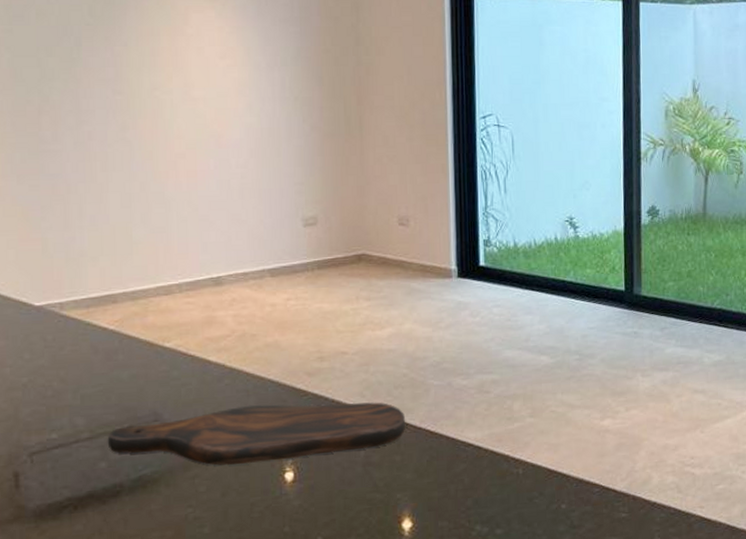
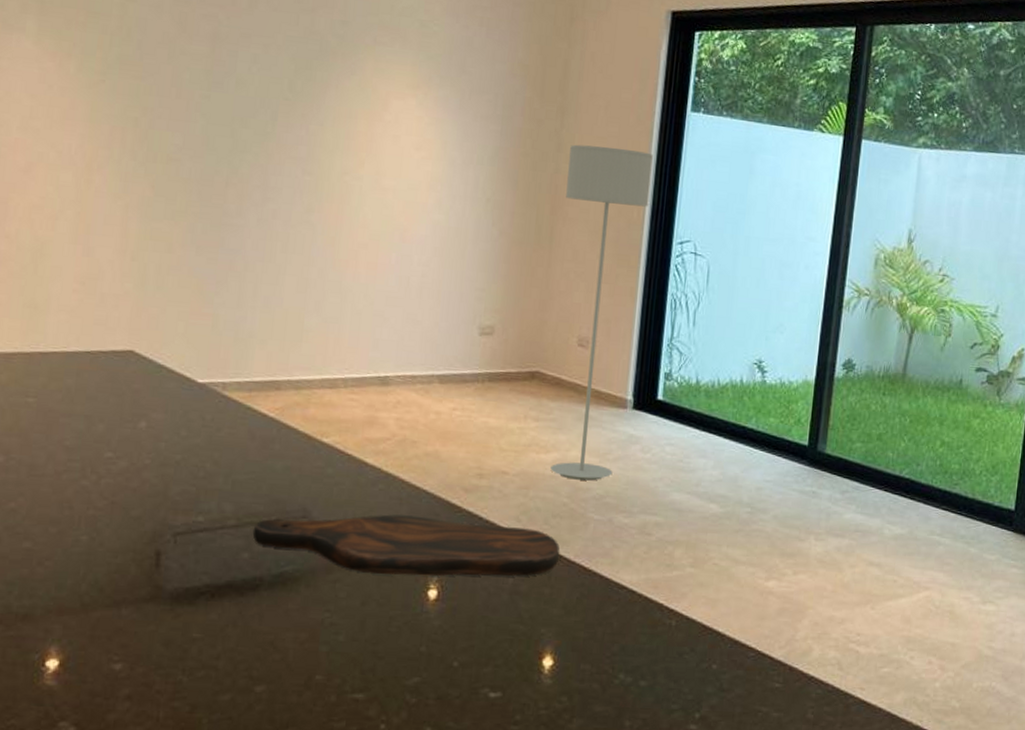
floor lamp: none [368,35,449,351] -> present [550,144,653,481]

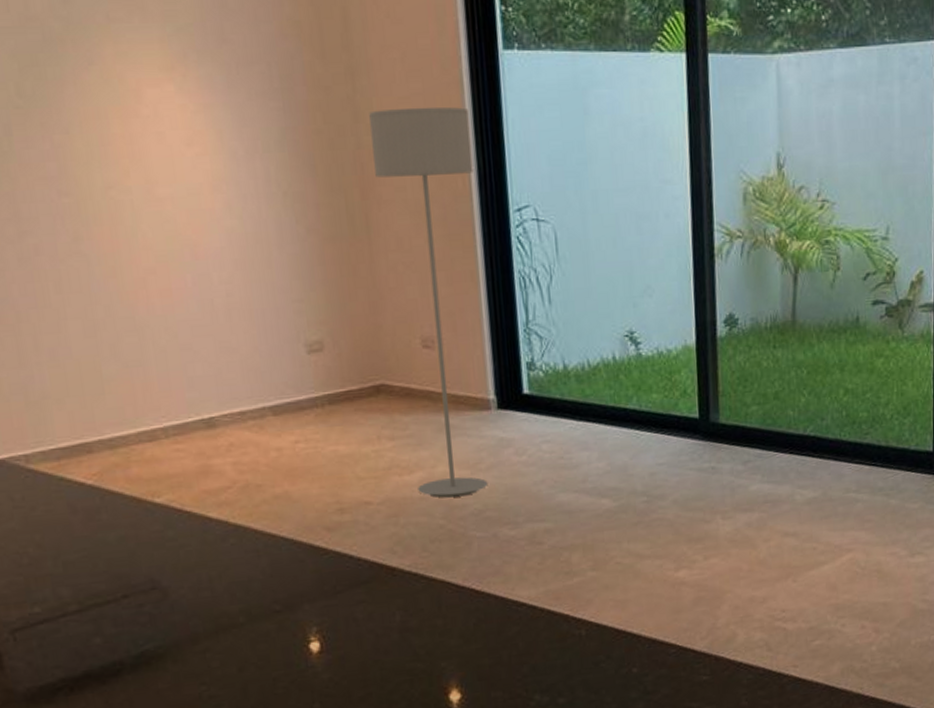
cutting board: present [252,514,560,576] -> none [99,558,447,637]

